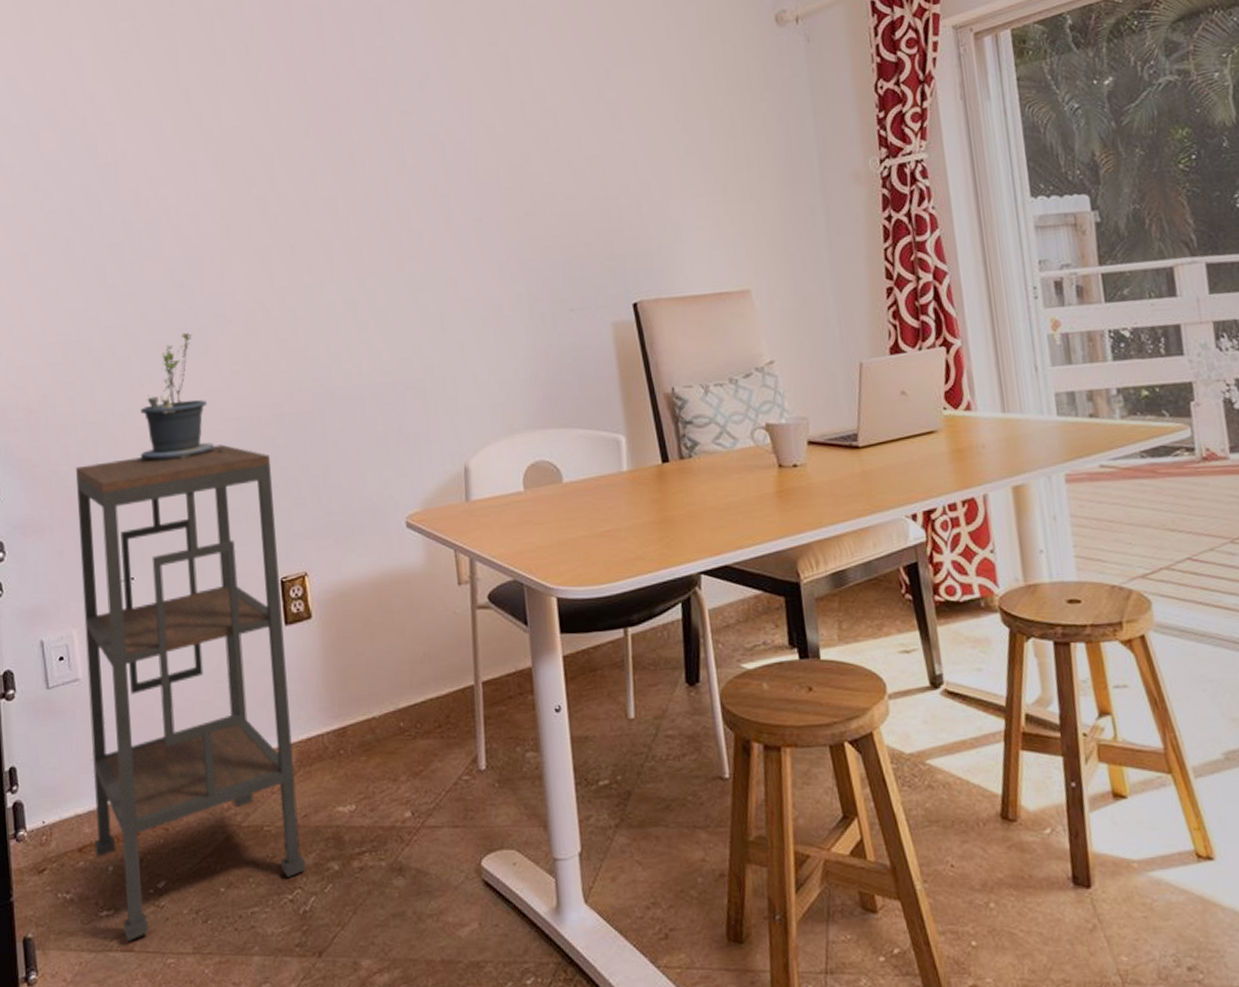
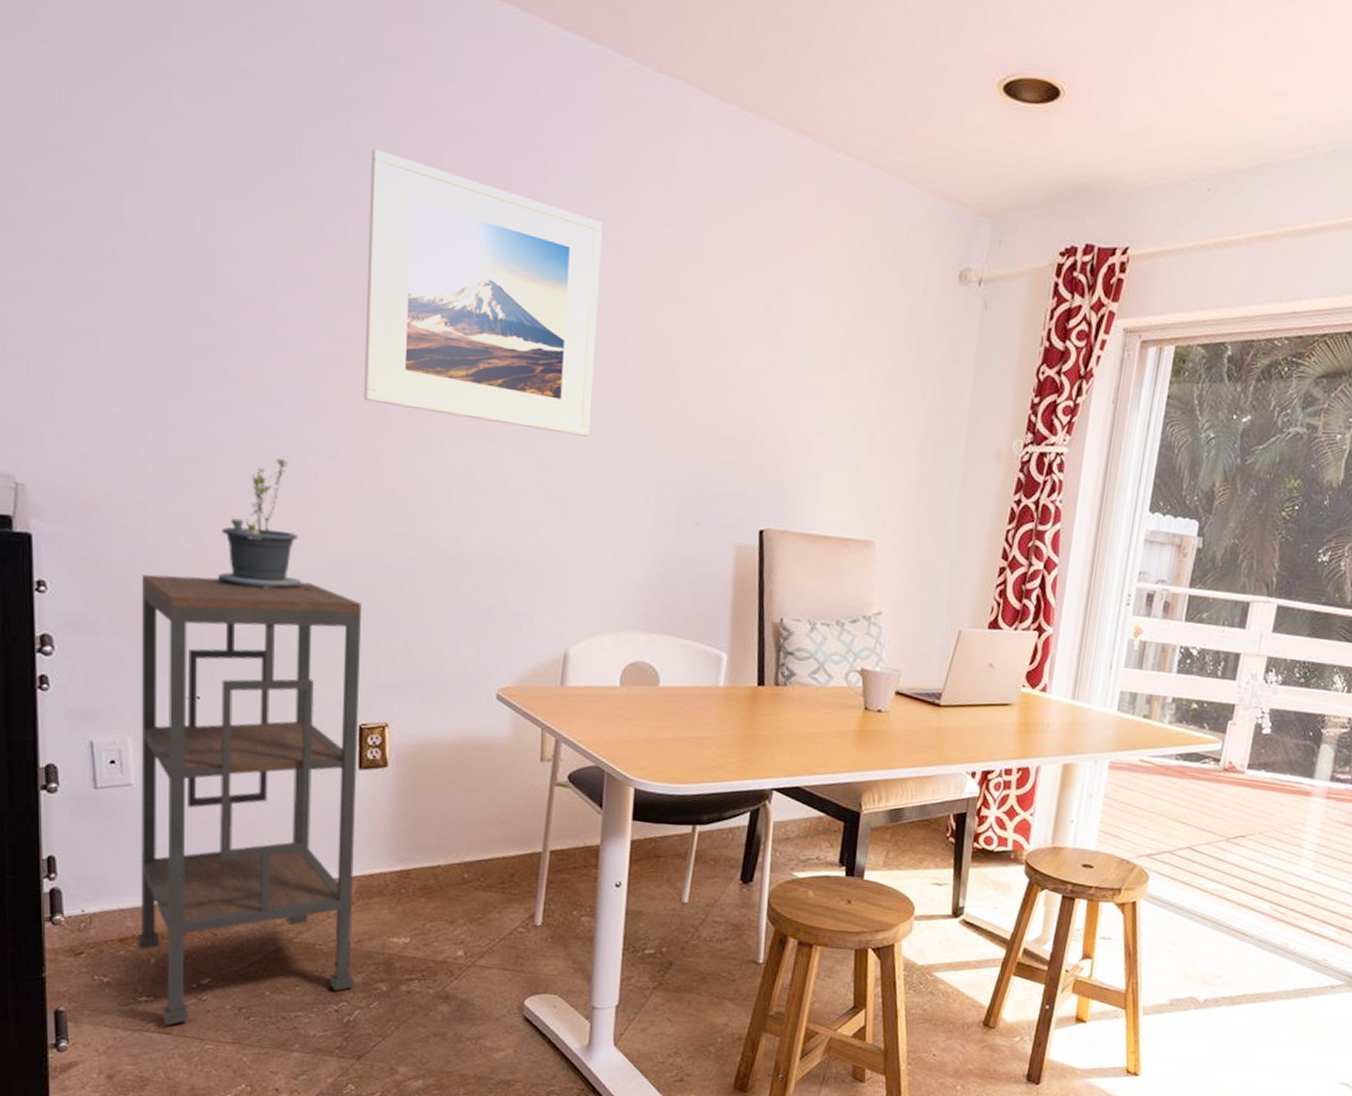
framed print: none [234,45,456,264] -> present [363,148,603,437]

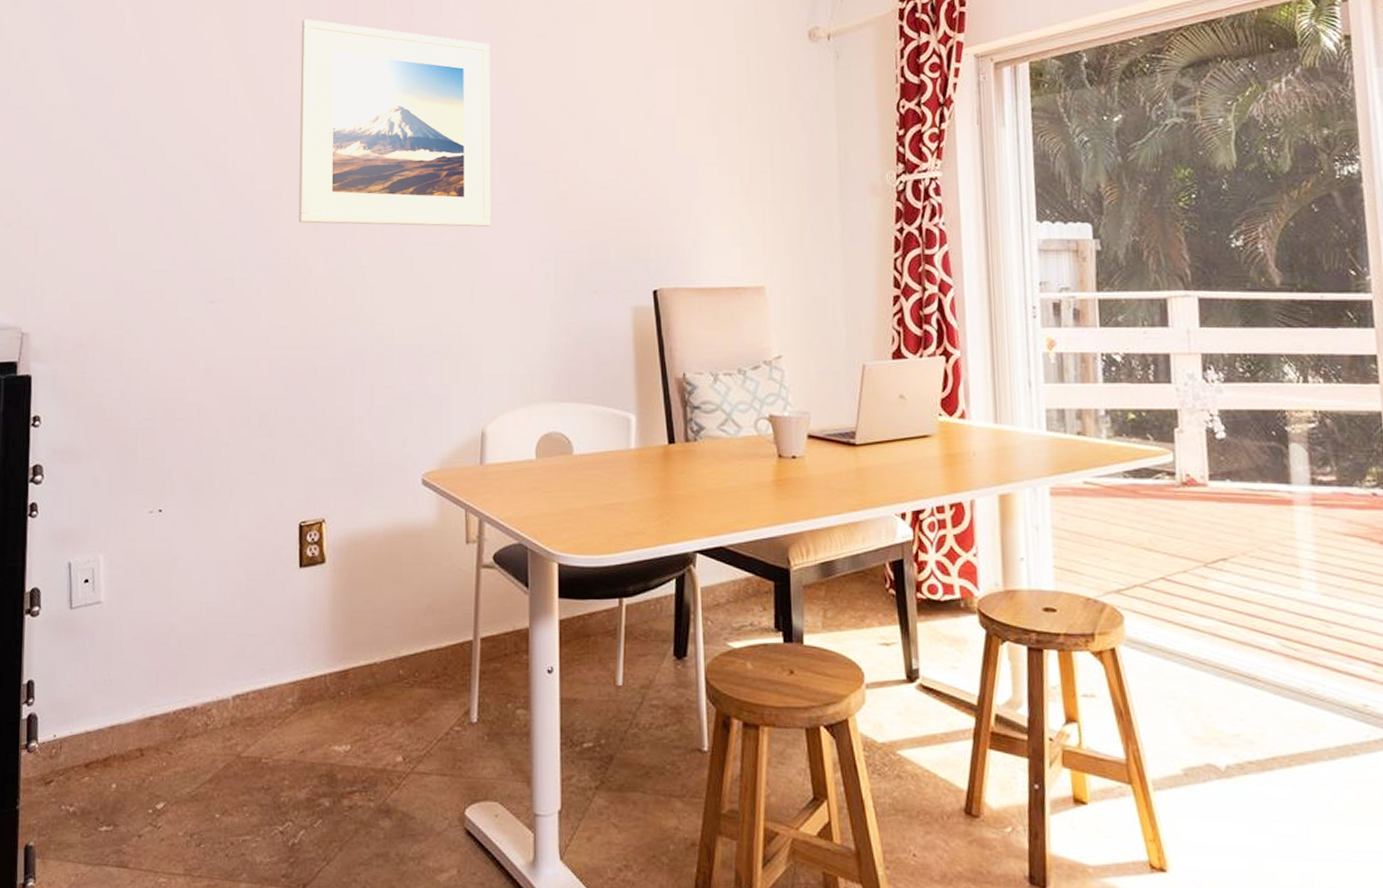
shelving unit: present [137,574,361,1025] -> none [101,391,299,857]
potted plant: present [216,458,313,591] -> none [177,282,258,401]

